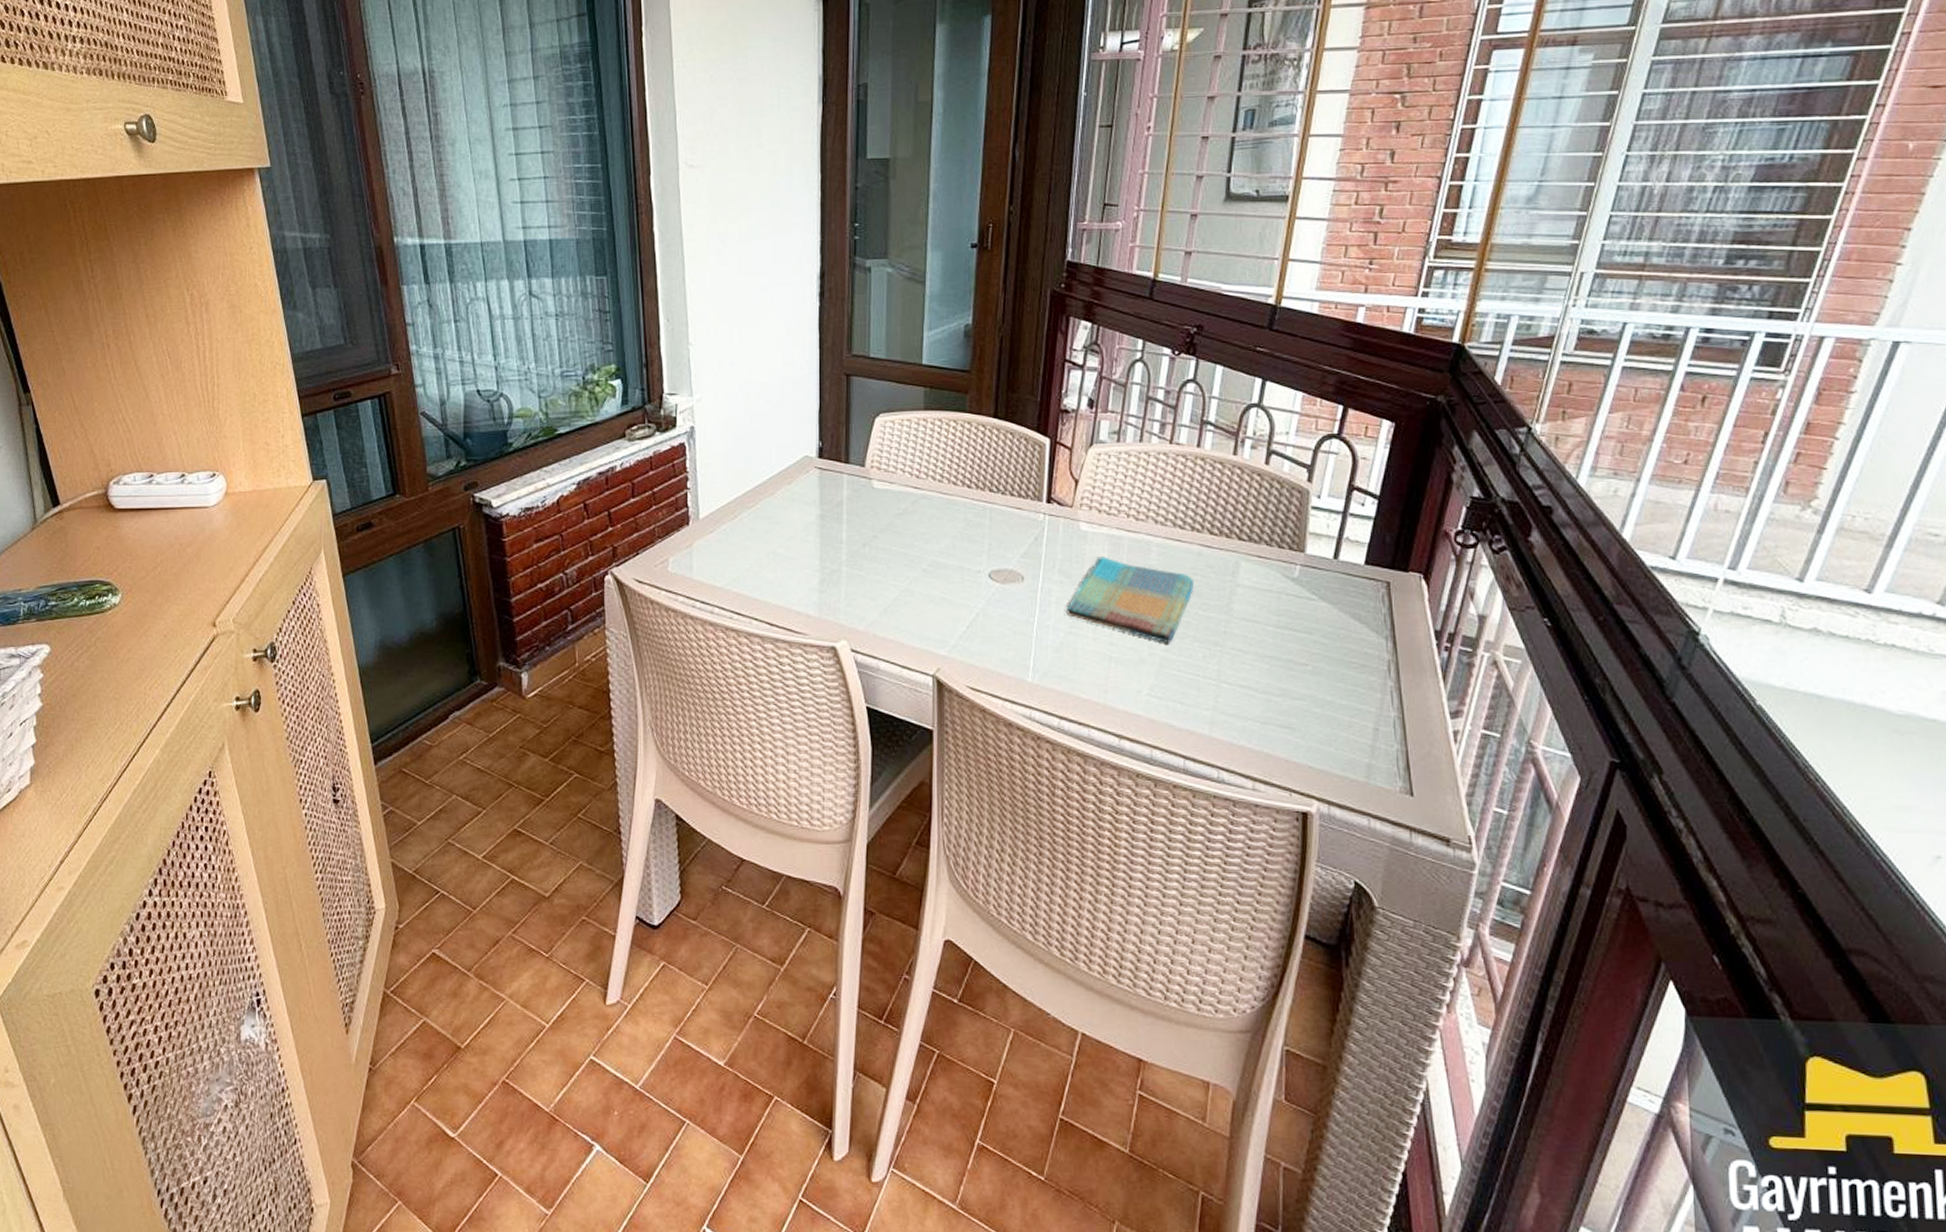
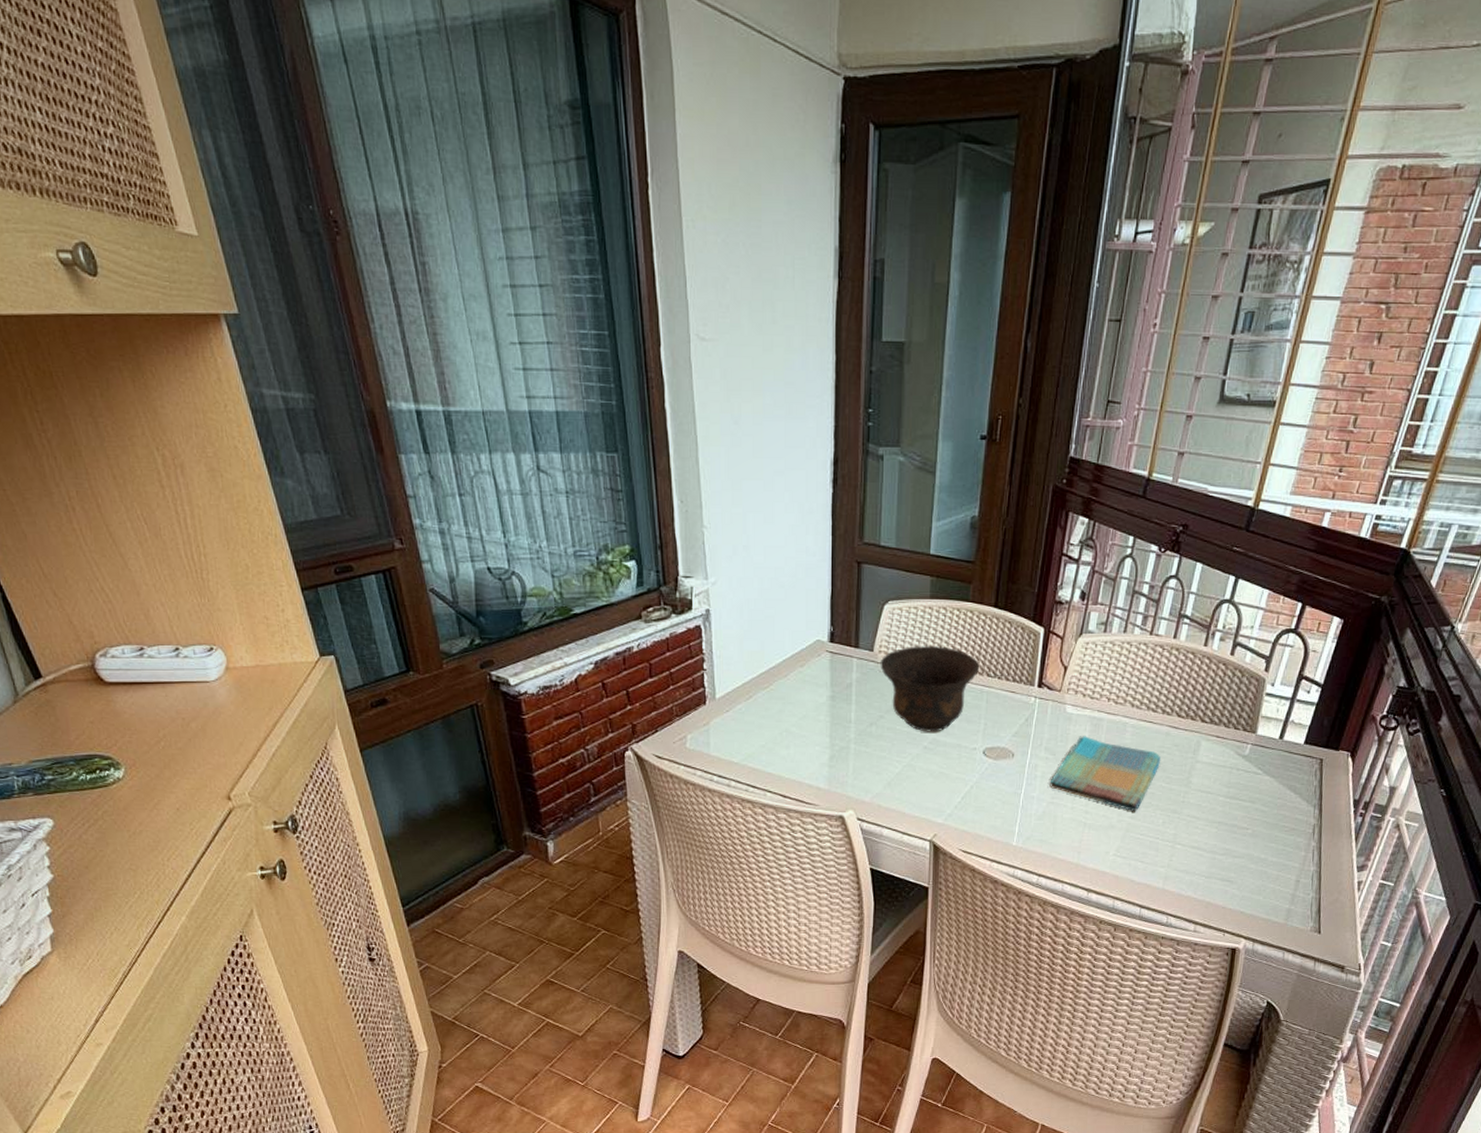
bowl: none [872,460,981,553] -> present [880,646,980,732]

